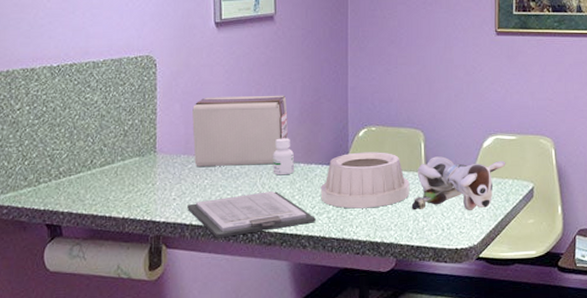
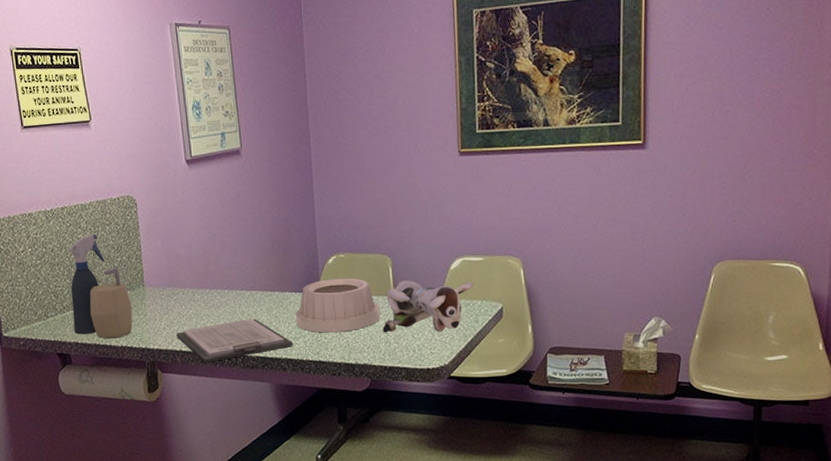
spray bottle: none [69,95,114,204] -> present [66,234,105,335]
soap dispenser: none [90,131,140,209] -> present [89,267,133,339]
box: present [192,95,288,166] -> none [173,227,262,298]
pill bottle: present [273,138,295,176] -> none [249,268,271,304]

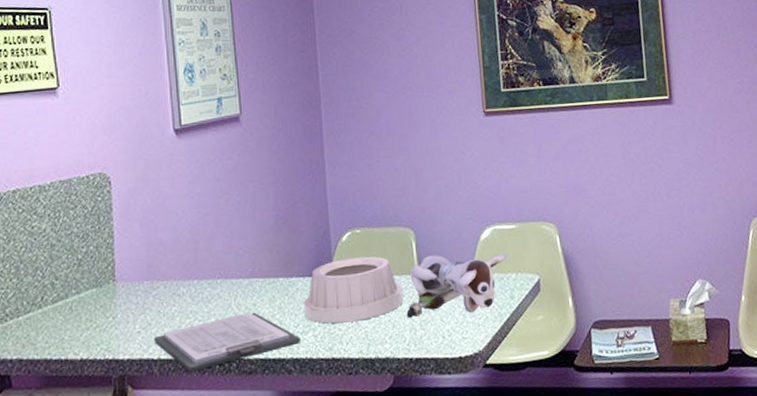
spray bottle: present [66,234,105,335] -> none [15,221,65,348]
soap dispenser: present [89,267,133,339] -> none [42,260,98,352]

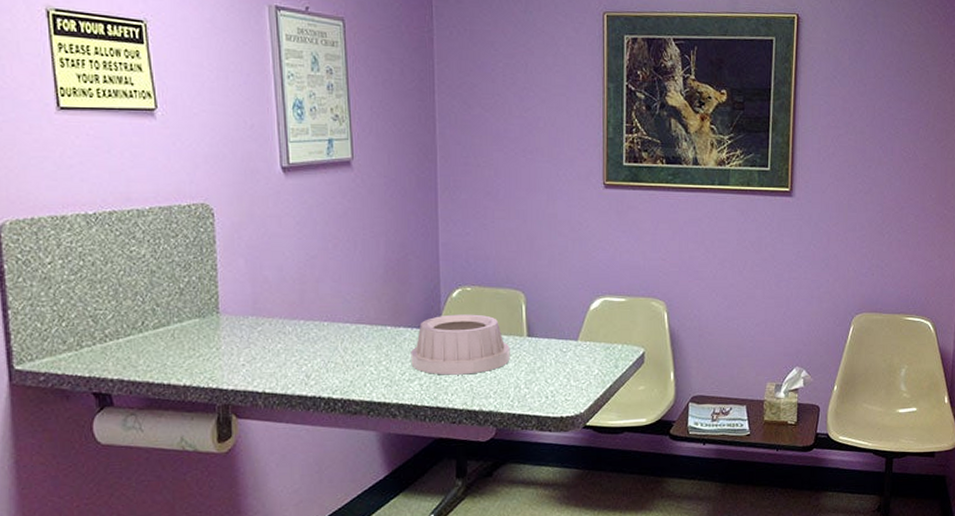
clipboard: present [154,312,300,372] -> none [259,356,406,407]
dog toy: present [406,253,507,319] -> none [512,319,615,378]

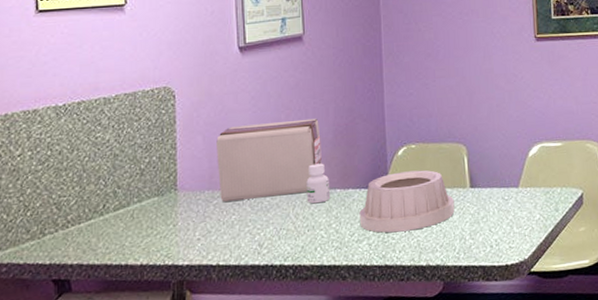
box: none [259,250,372,329] -> present [216,118,322,202]
pill bottle: none [355,298,381,339] -> present [306,163,331,204]

